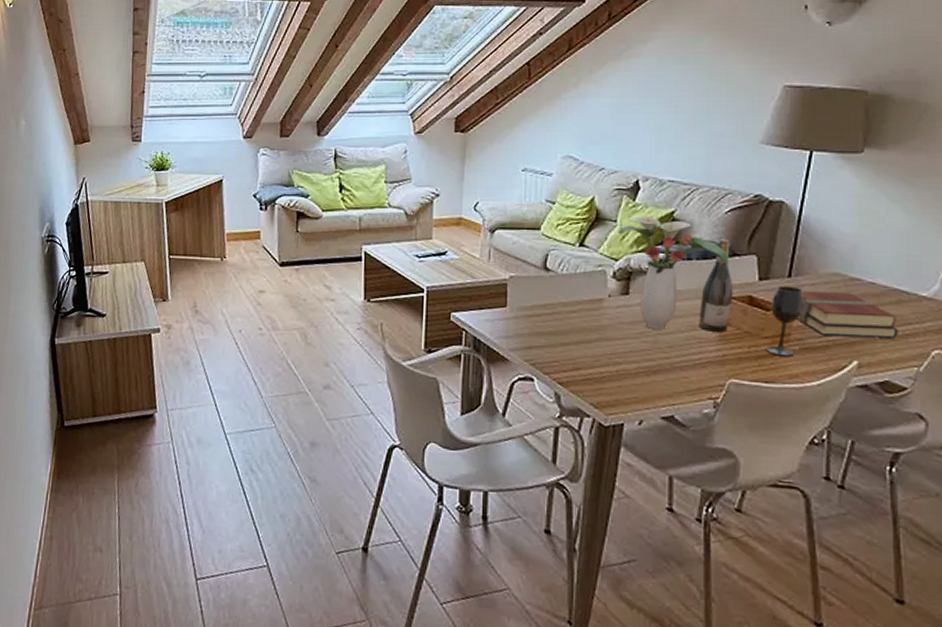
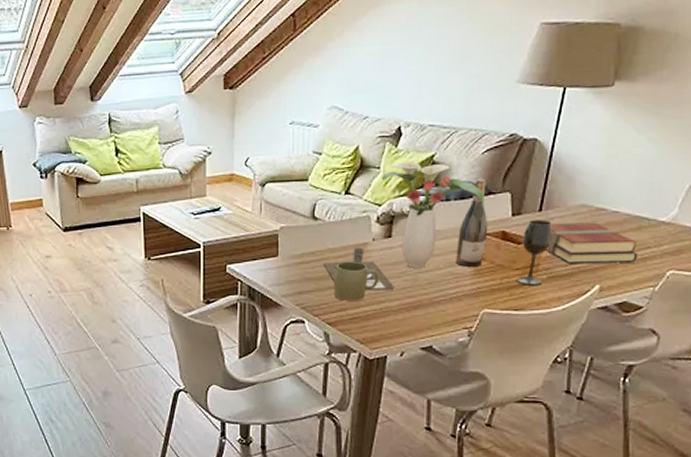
place setting: none [555,302,632,350] -> present [323,247,394,289]
mug: none [566,317,616,361] -> present [334,261,380,302]

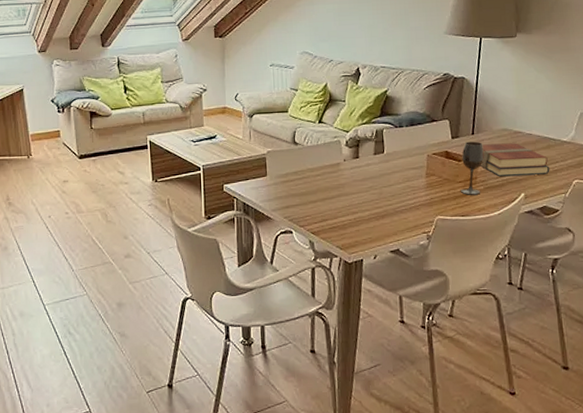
place setting: present [323,247,394,289] -> none [305,167,364,202]
mug: present [334,261,380,302] -> none [314,178,352,214]
flower arrangement: present [381,161,484,268] -> none [347,96,429,183]
wine bottle: present [456,178,488,267] -> none [411,109,435,181]

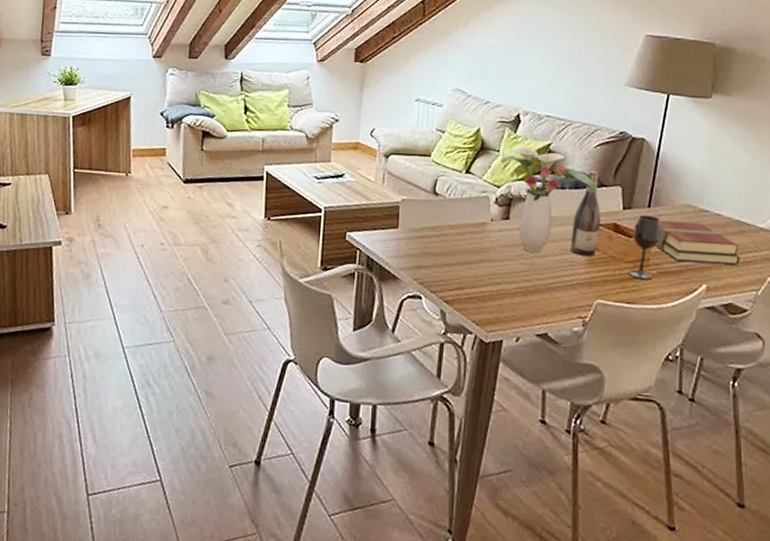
flower arrangement: none [347,96,429,183] -> present [500,147,597,253]
wine bottle: none [411,109,435,181] -> present [571,170,601,256]

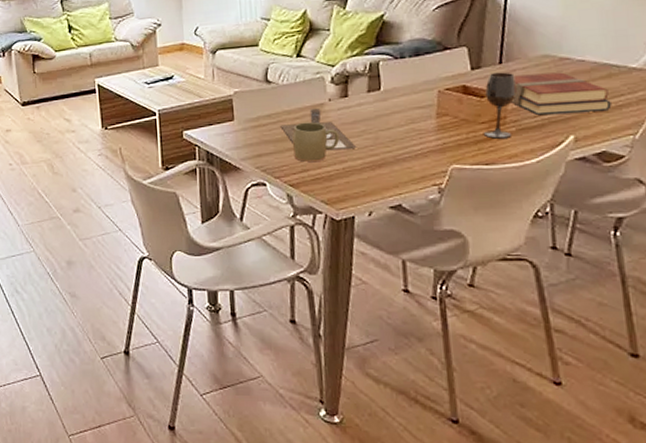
place setting: none [442,226,511,271] -> present [280,108,356,149]
mug: none [452,239,497,281] -> present [292,122,340,163]
flower arrangement: present [500,147,597,253] -> none [331,22,440,126]
wine bottle: present [571,170,601,256] -> none [416,35,448,123]

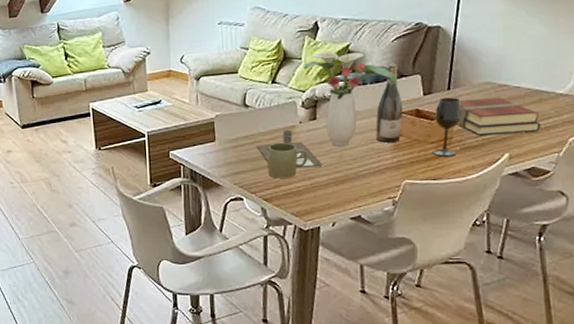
flower arrangement: none [331,22,440,126] -> present [303,51,397,146]
wine bottle: none [416,35,448,123] -> present [375,63,403,143]

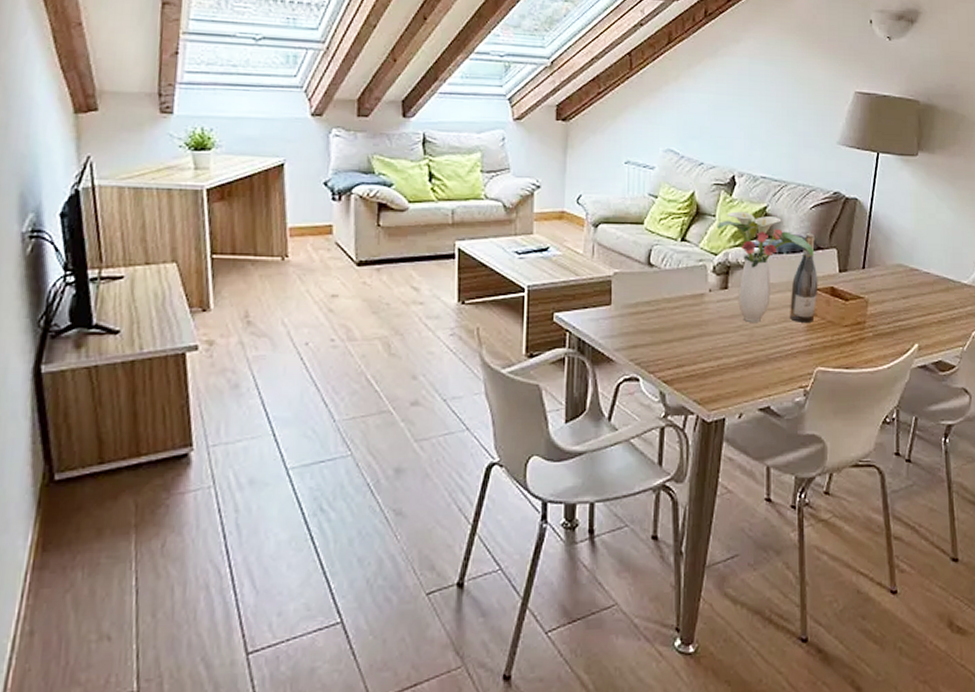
place setting: present [256,129,322,167] -> none [659,298,731,344]
mug: present [267,142,309,179] -> none [670,312,717,358]
wine glass: present [432,97,462,157] -> none [845,277,875,343]
books: present [456,97,541,135] -> none [870,281,948,322]

